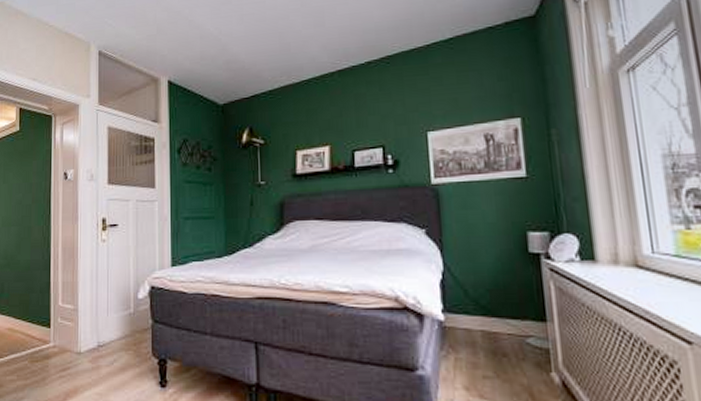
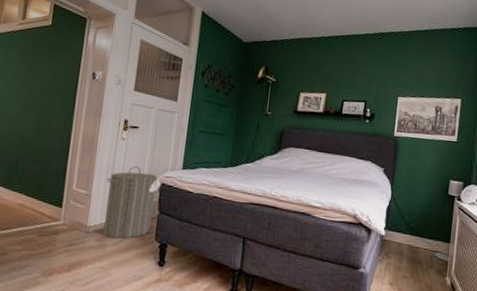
laundry hamper: none [92,269,146,357] -> present [103,165,158,239]

